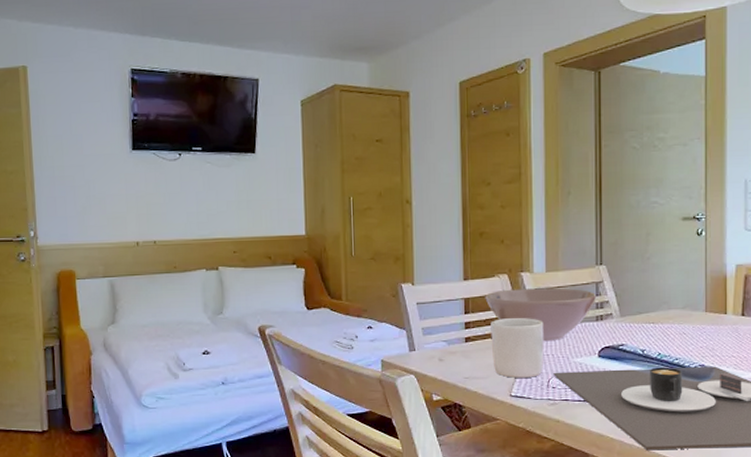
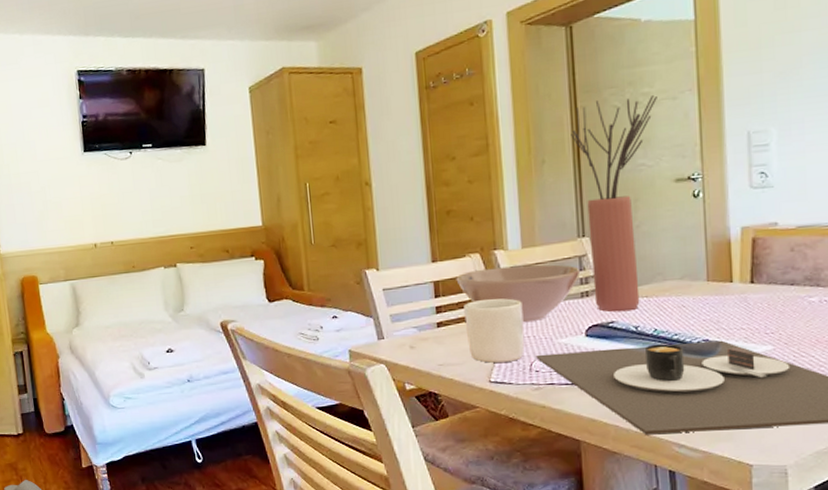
vase: none [594,141,670,336] -> present [571,95,657,312]

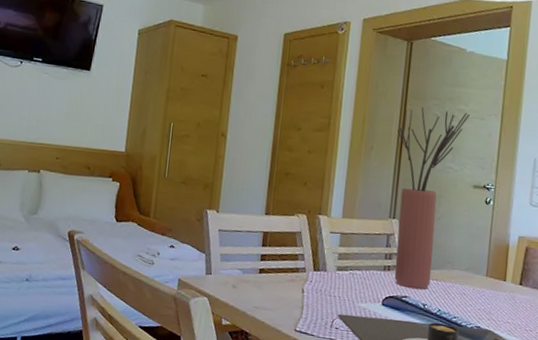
bowl: present [456,264,580,322] -> none [283,229,386,284]
mug: present [464,298,525,363] -> none [282,255,335,316]

